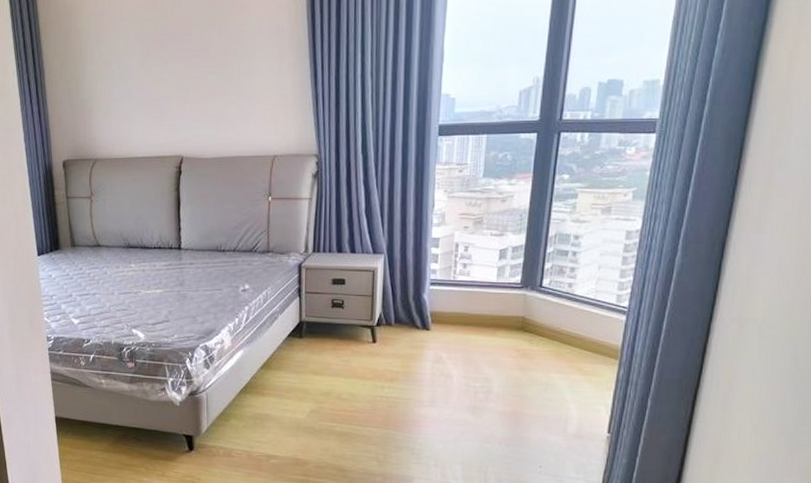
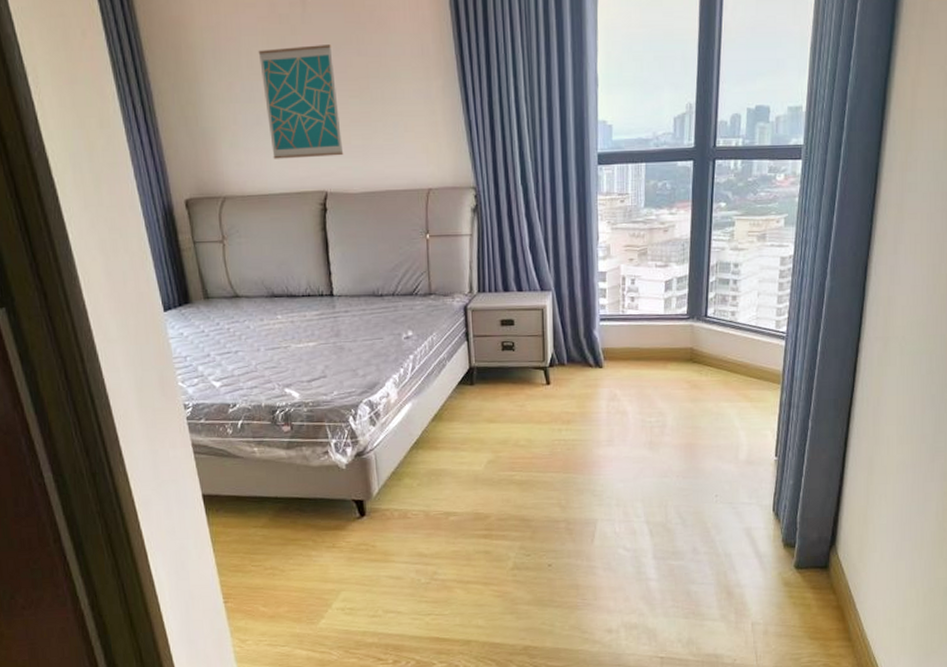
wall art: none [134,27,200,127] -> present [258,45,344,159]

